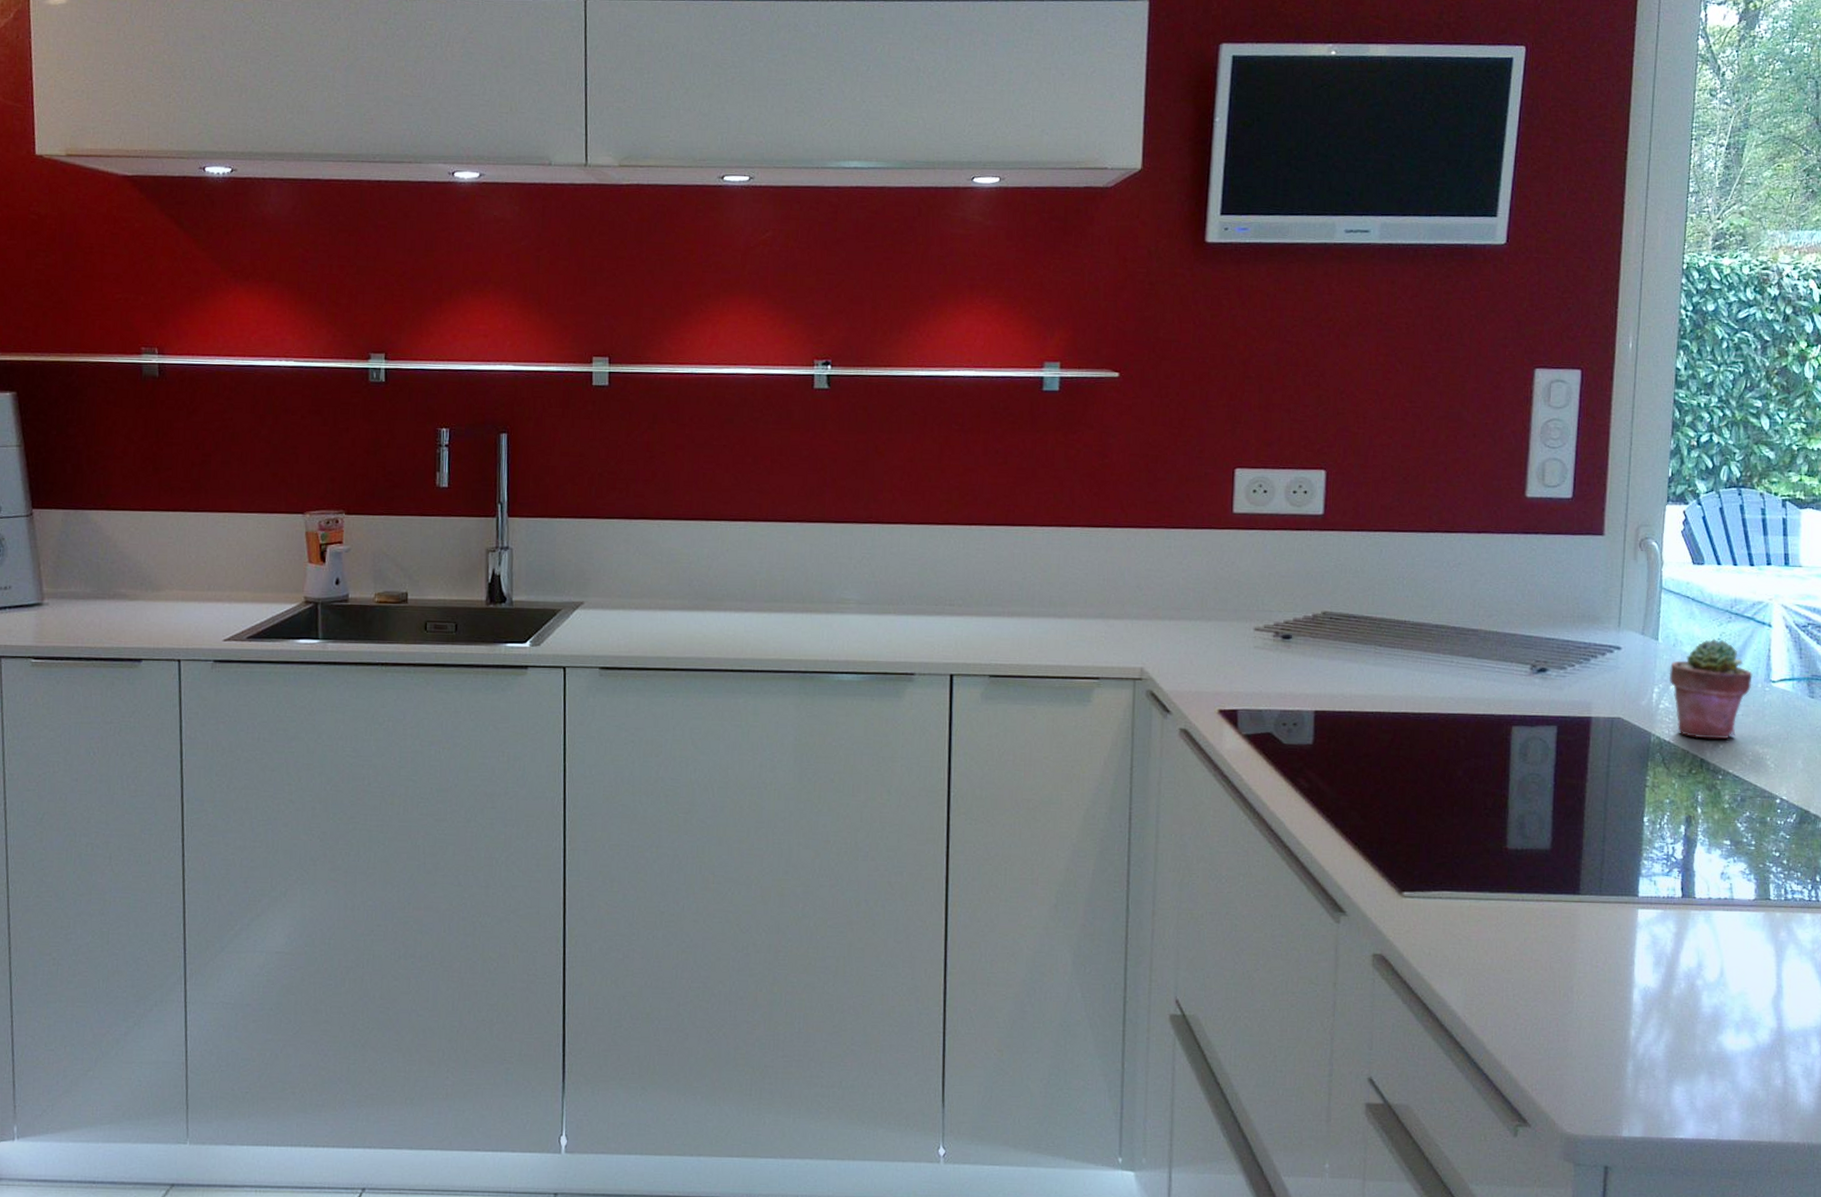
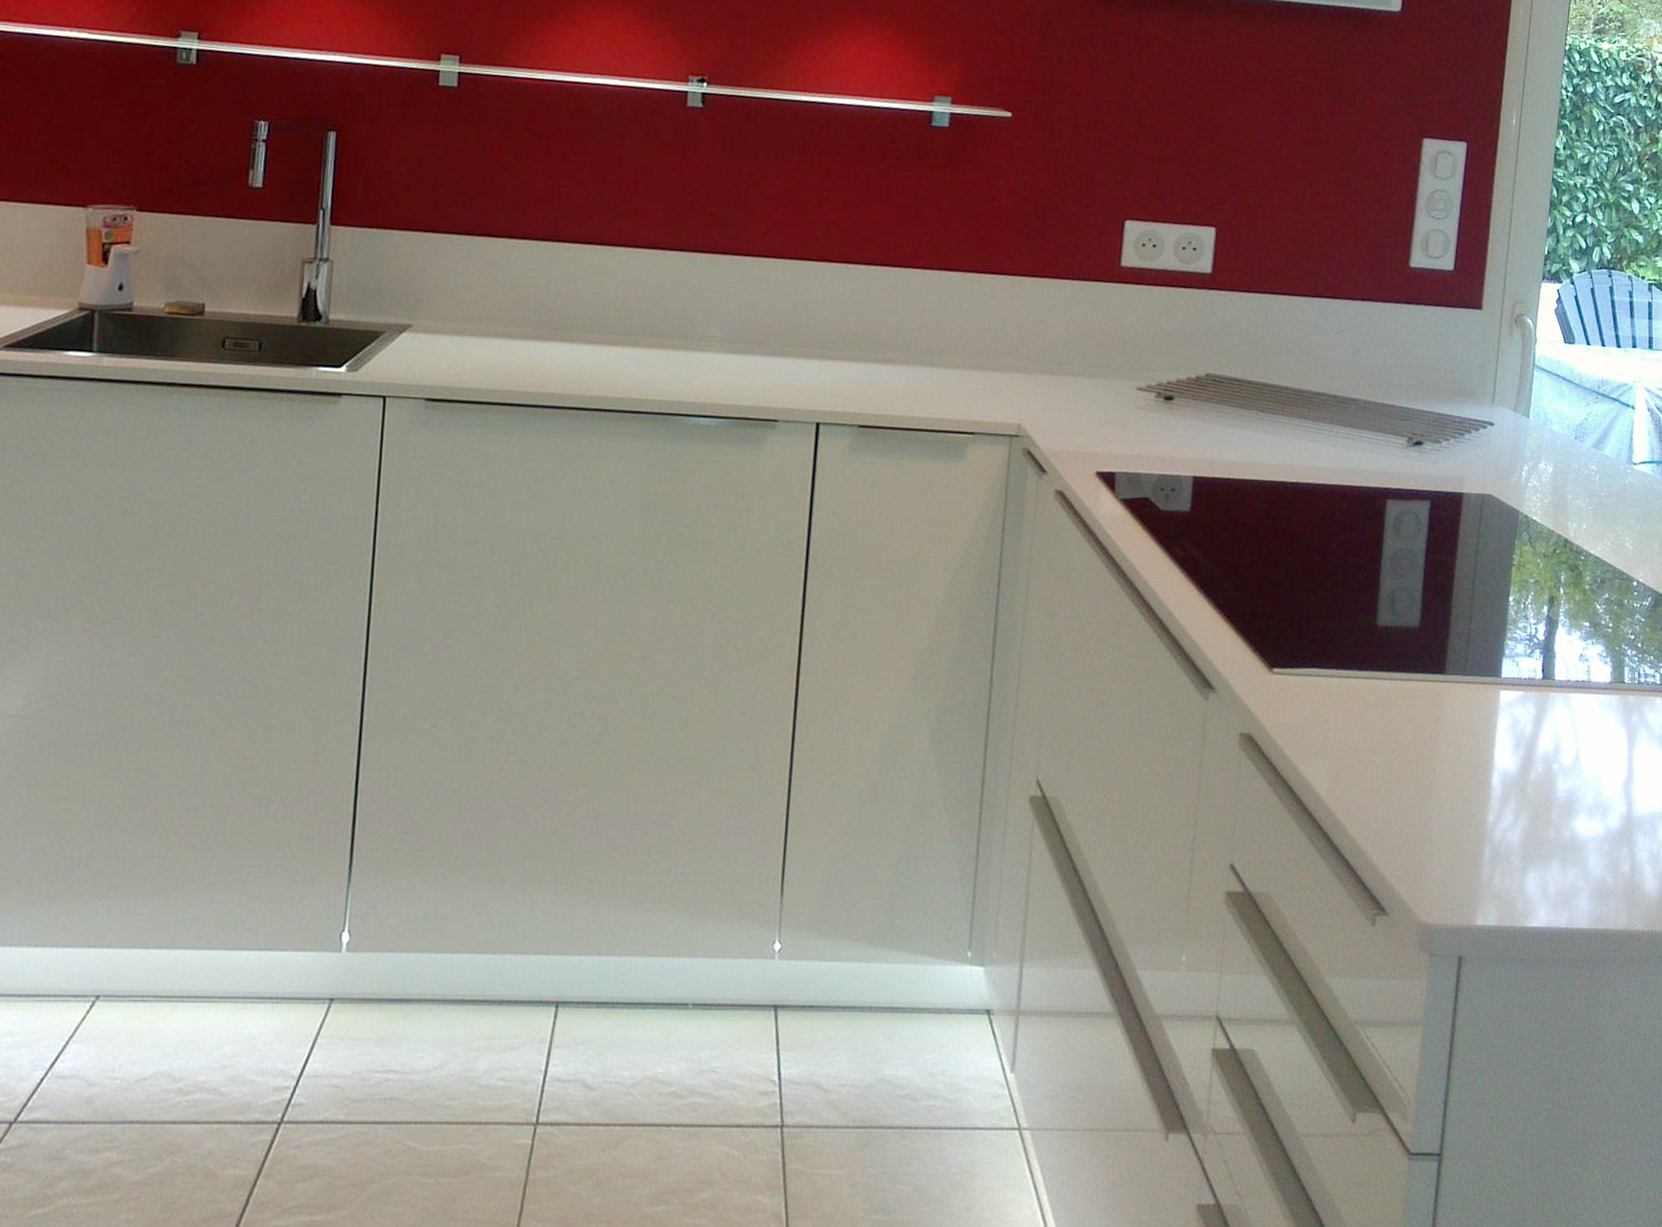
potted succulent: present [1669,638,1753,739] -> none [1538,418,1616,519]

